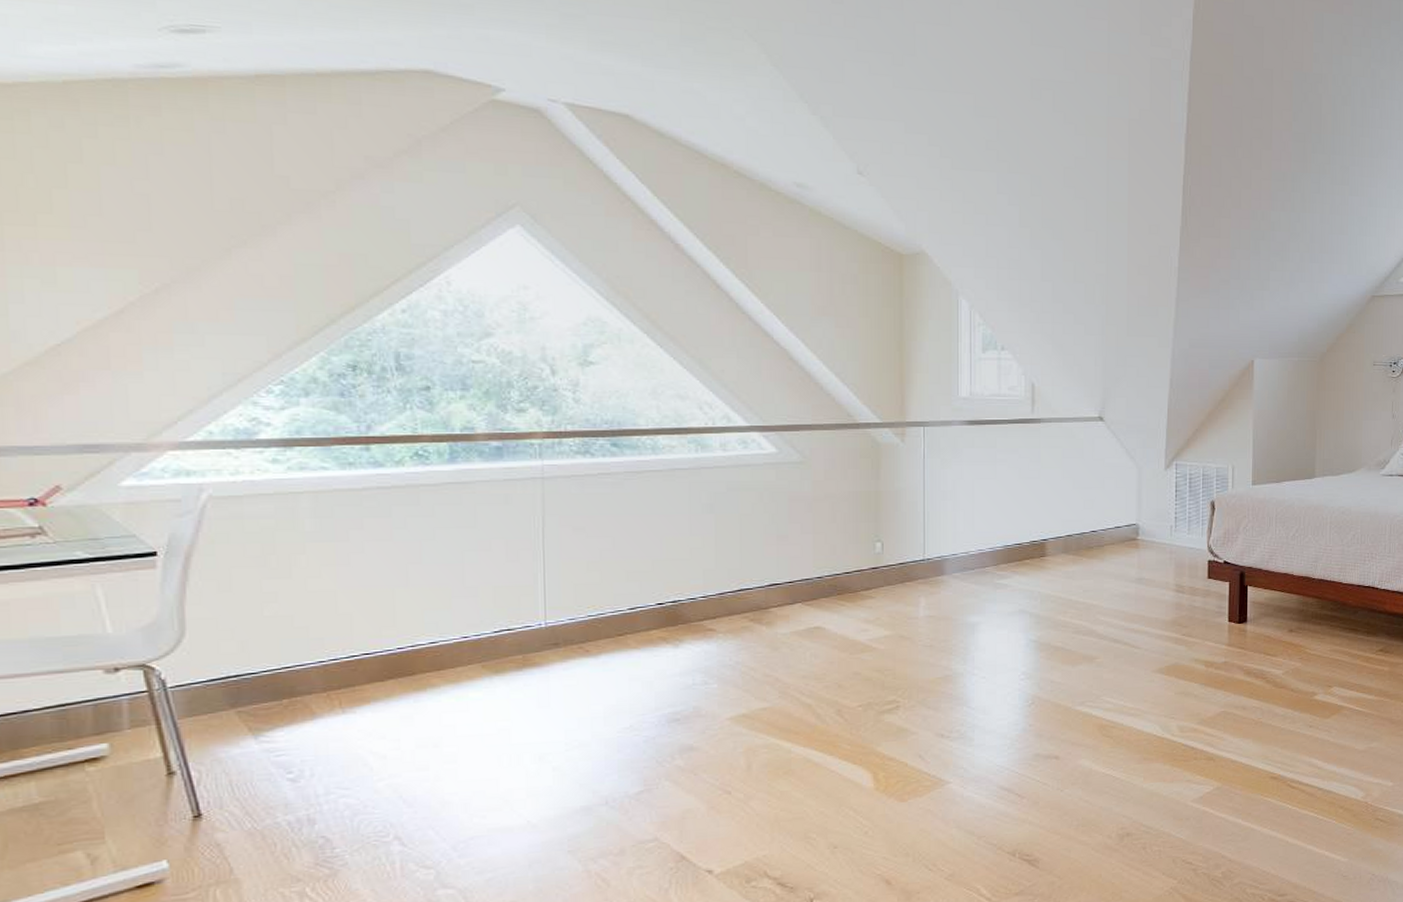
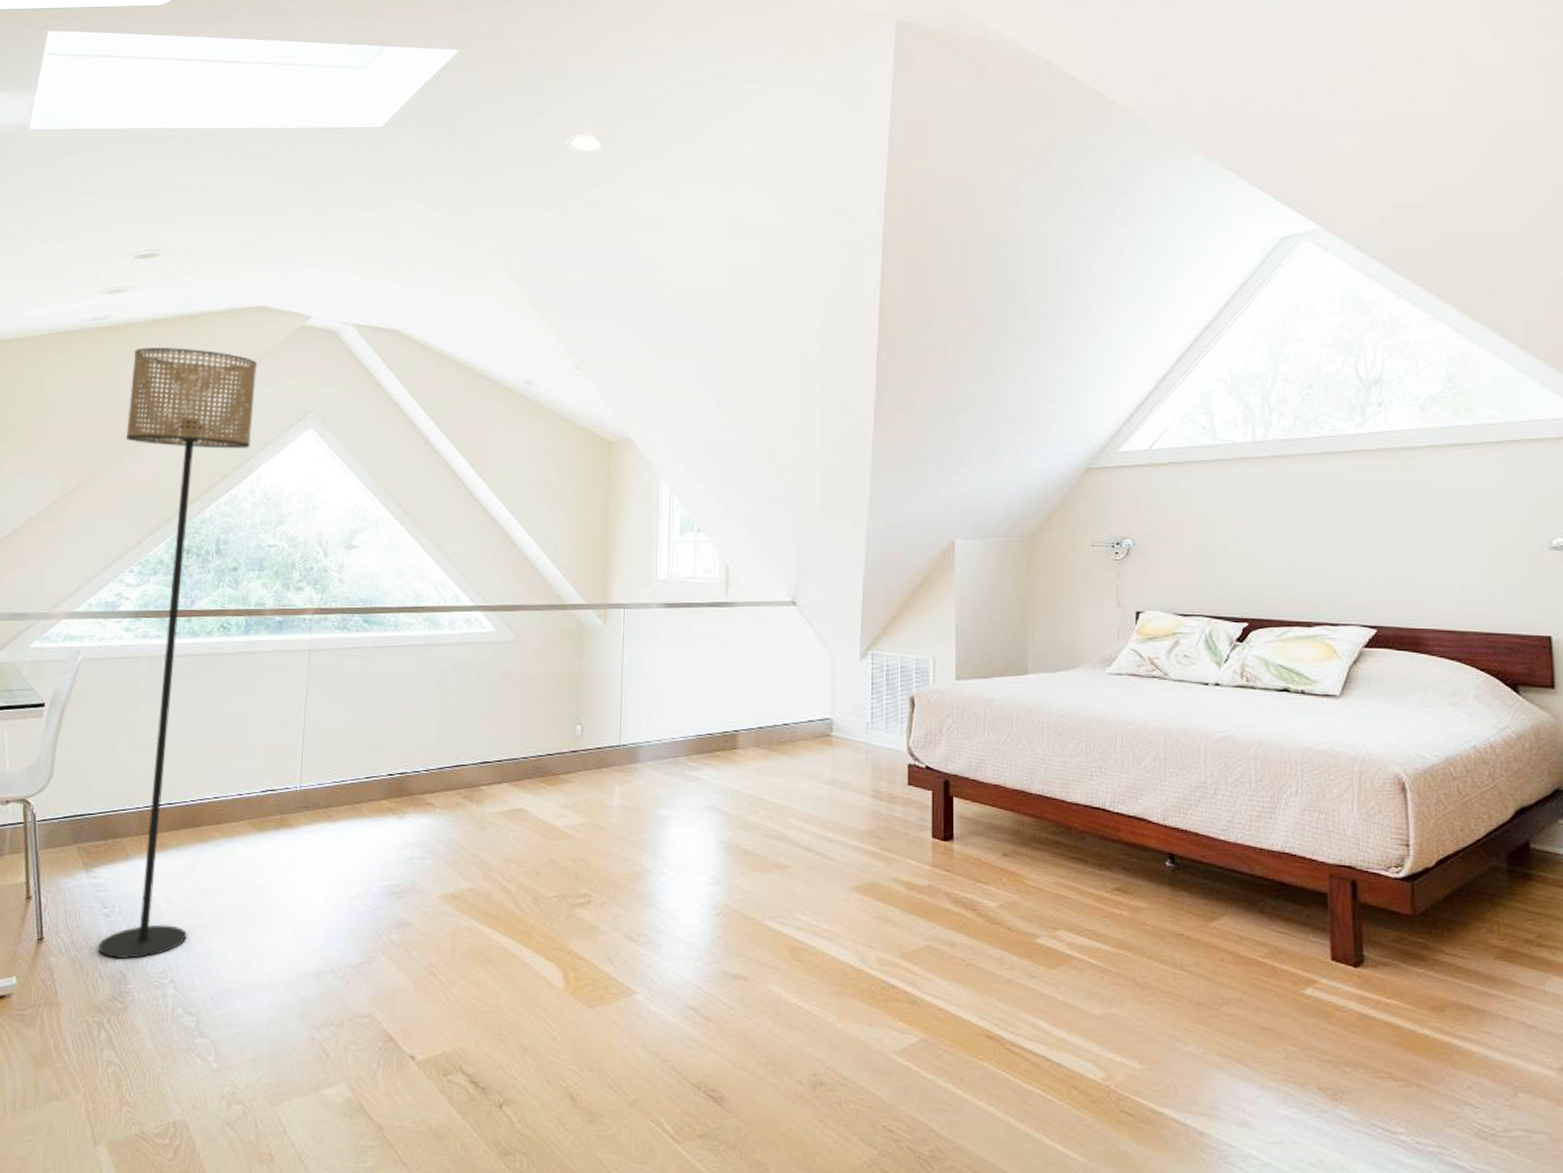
floor lamp: none [231,109,432,825] -> present [98,346,258,960]

